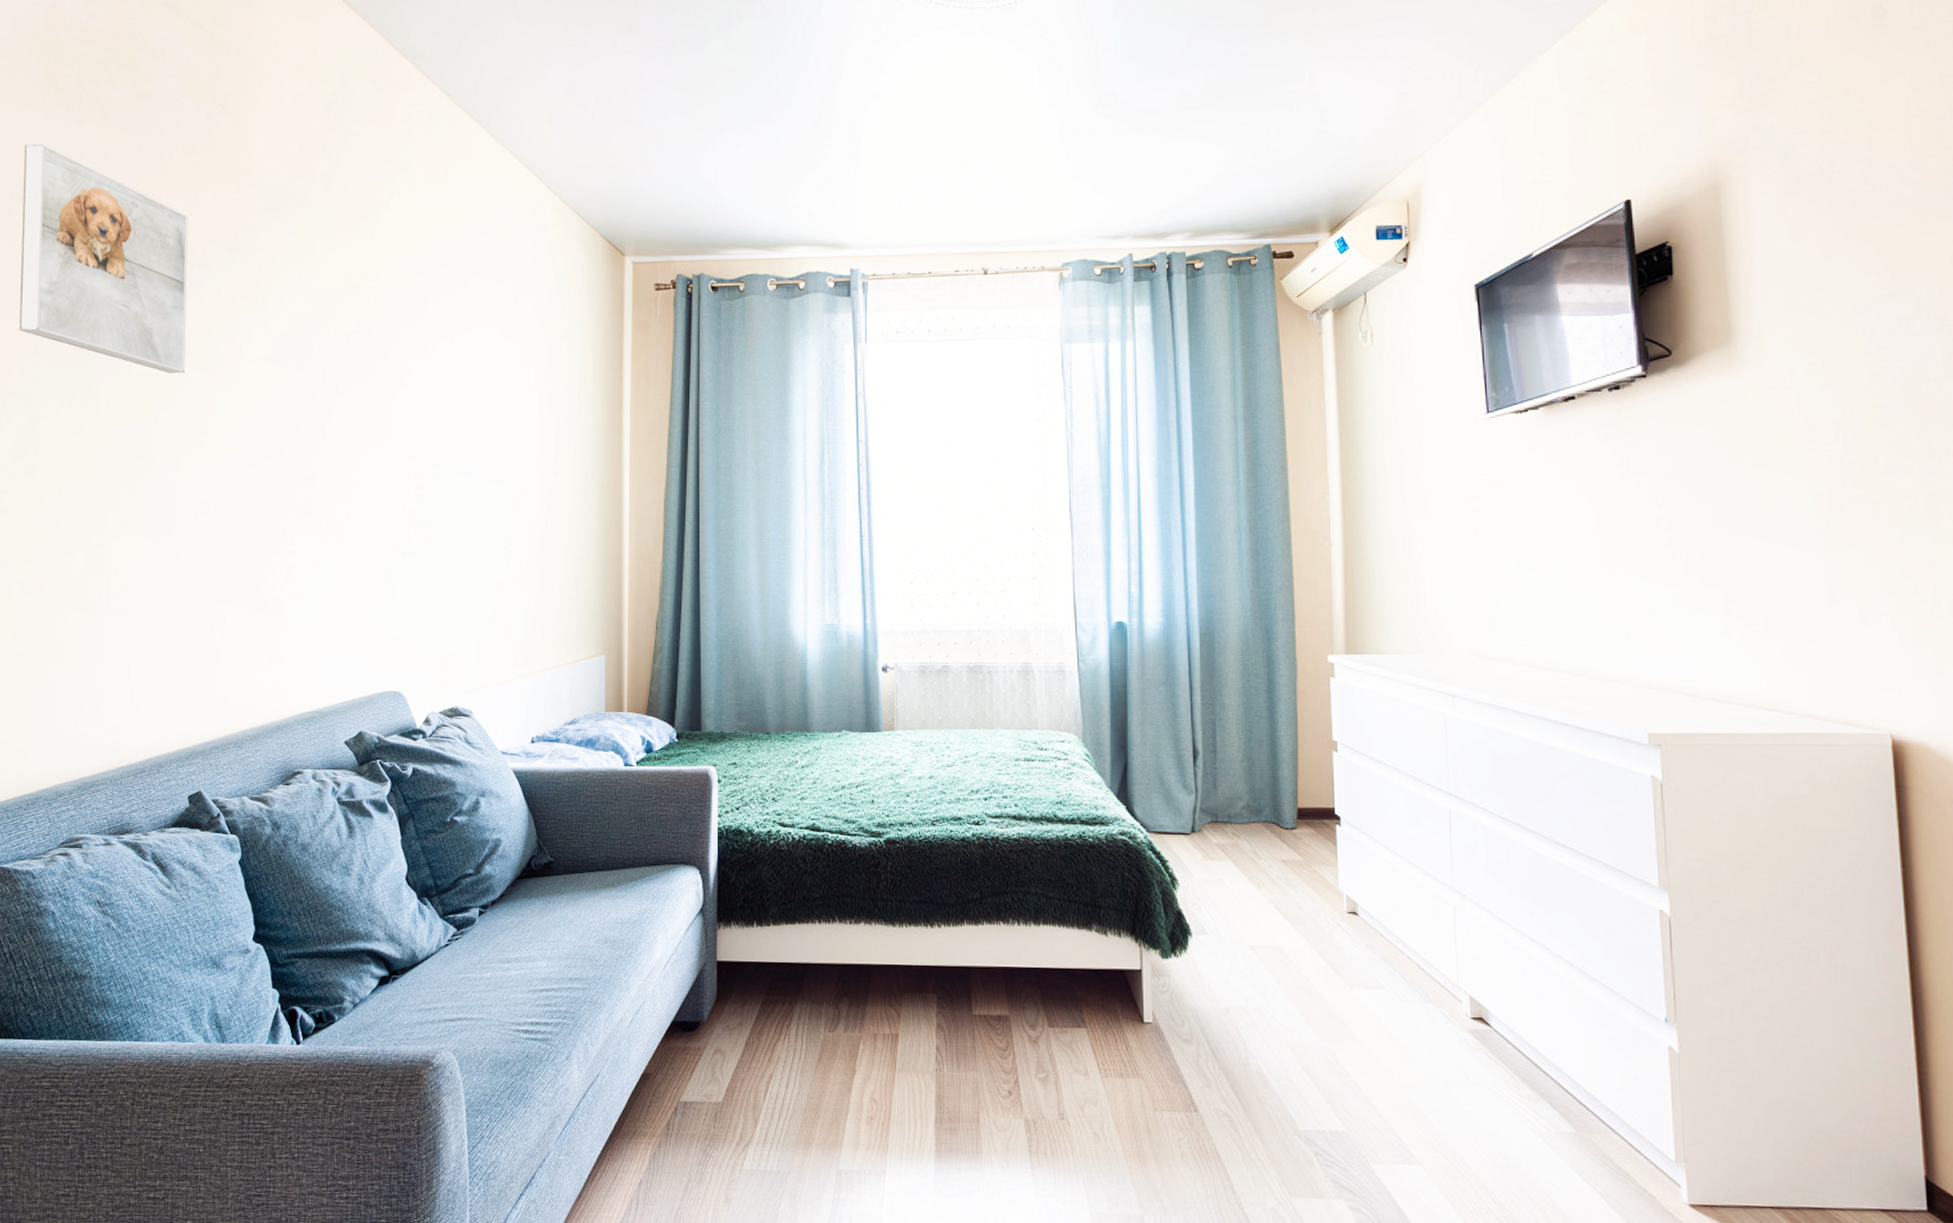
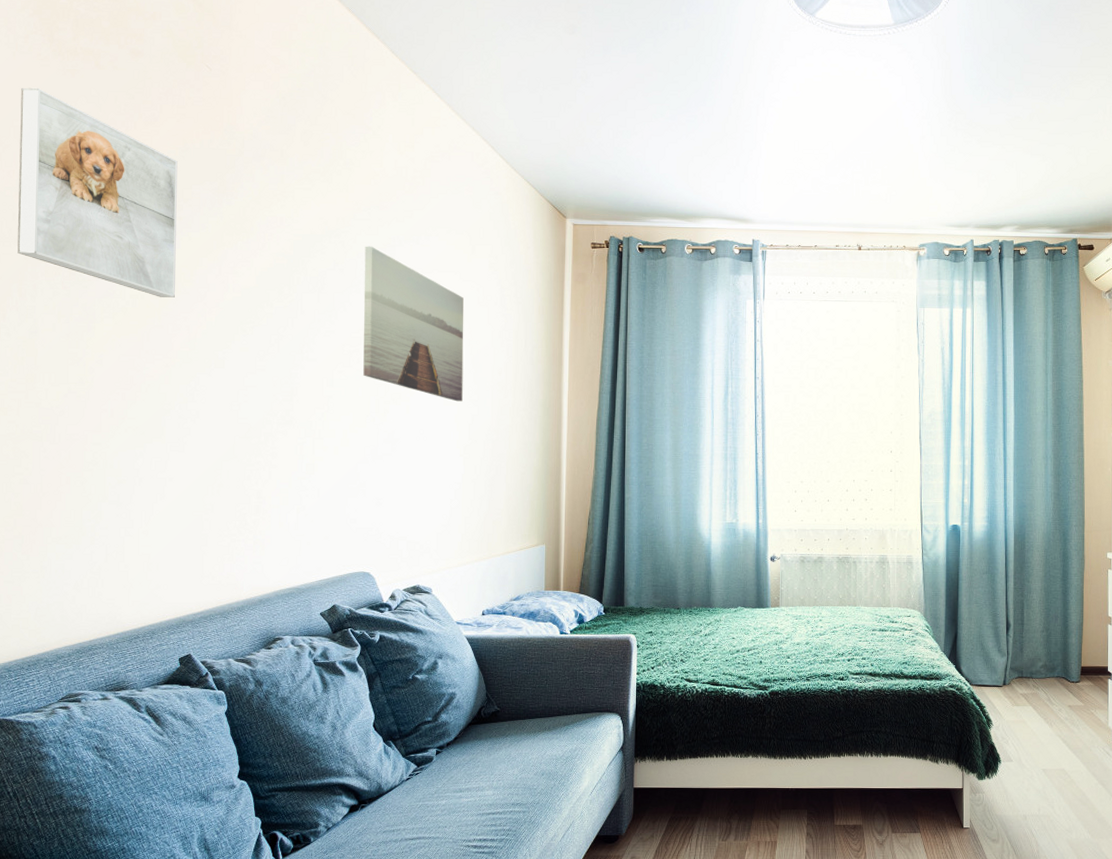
wall art: none [392,301,507,483] -> present [363,246,464,402]

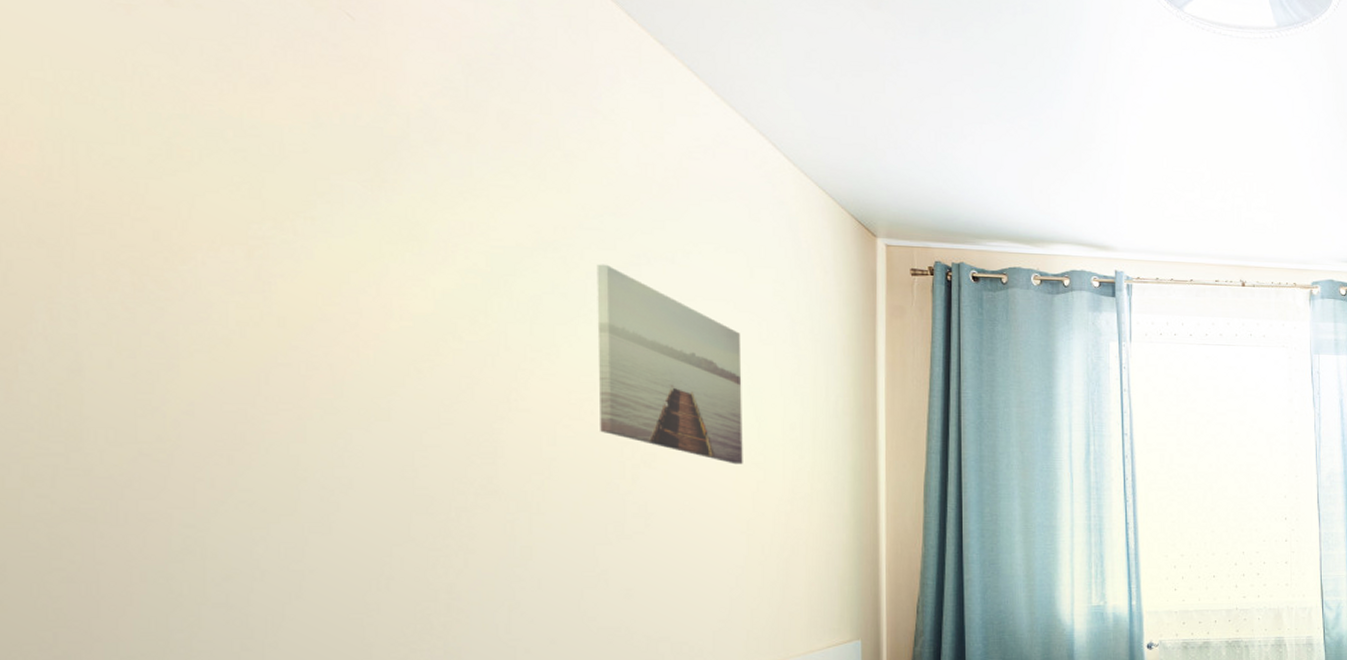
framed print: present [17,87,178,298] -> none [39,24,308,326]

